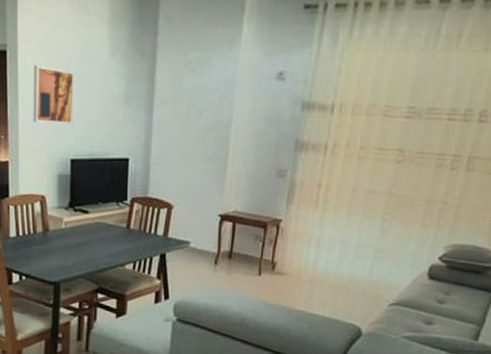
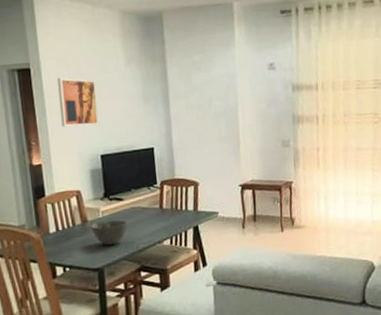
bowl: none [51,233,91,259] -> present [90,220,128,245]

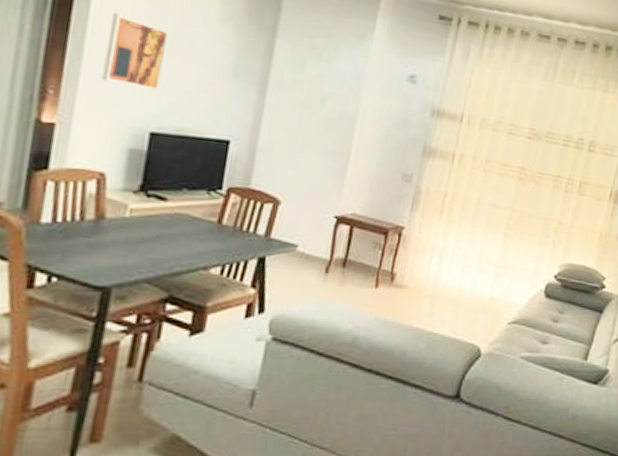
bowl: present [90,220,128,245] -> none [106,222,166,258]

